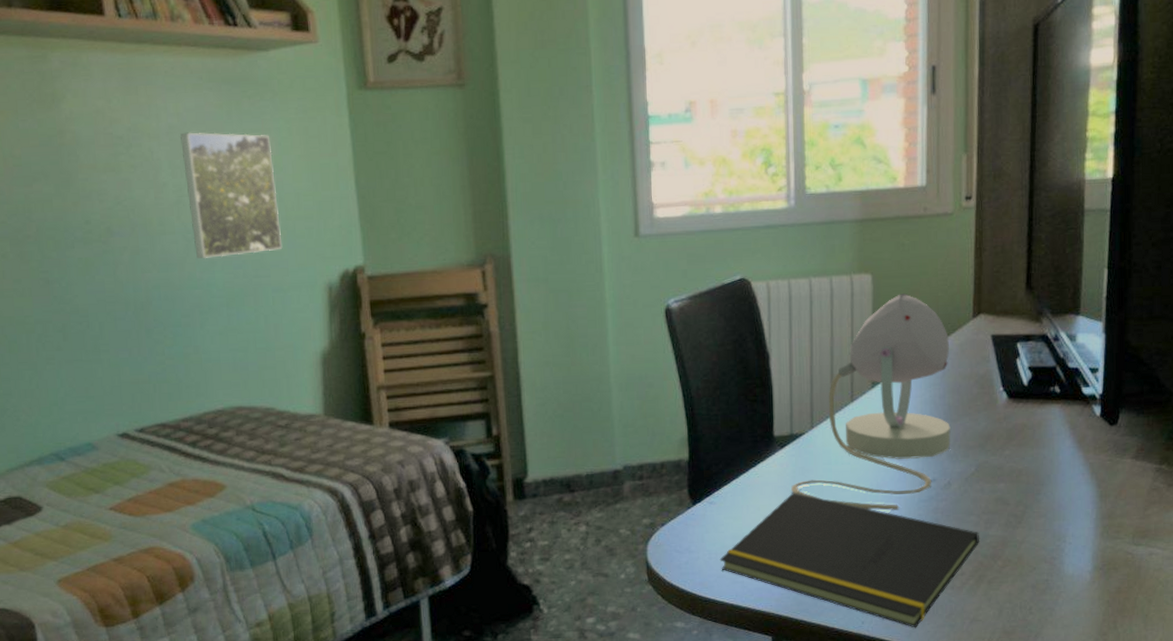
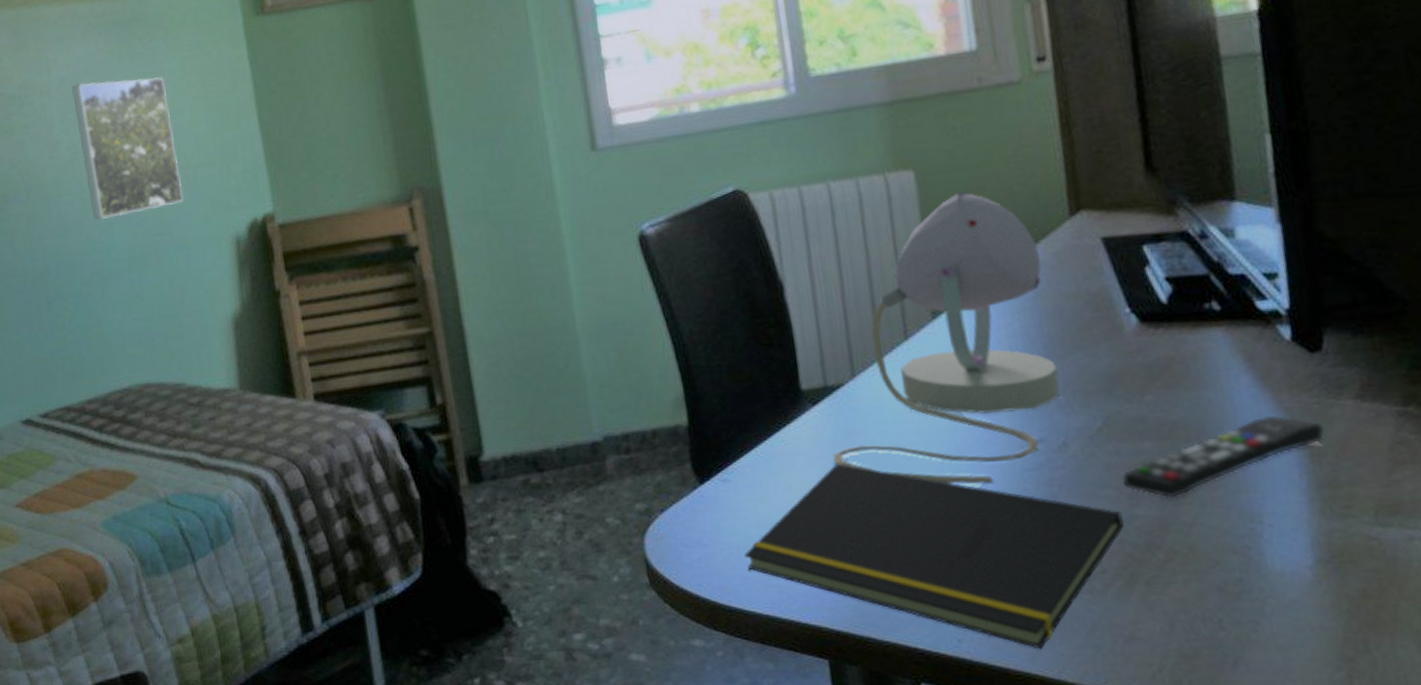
remote control: none [983,467,1111,524] -> present [1122,415,1325,499]

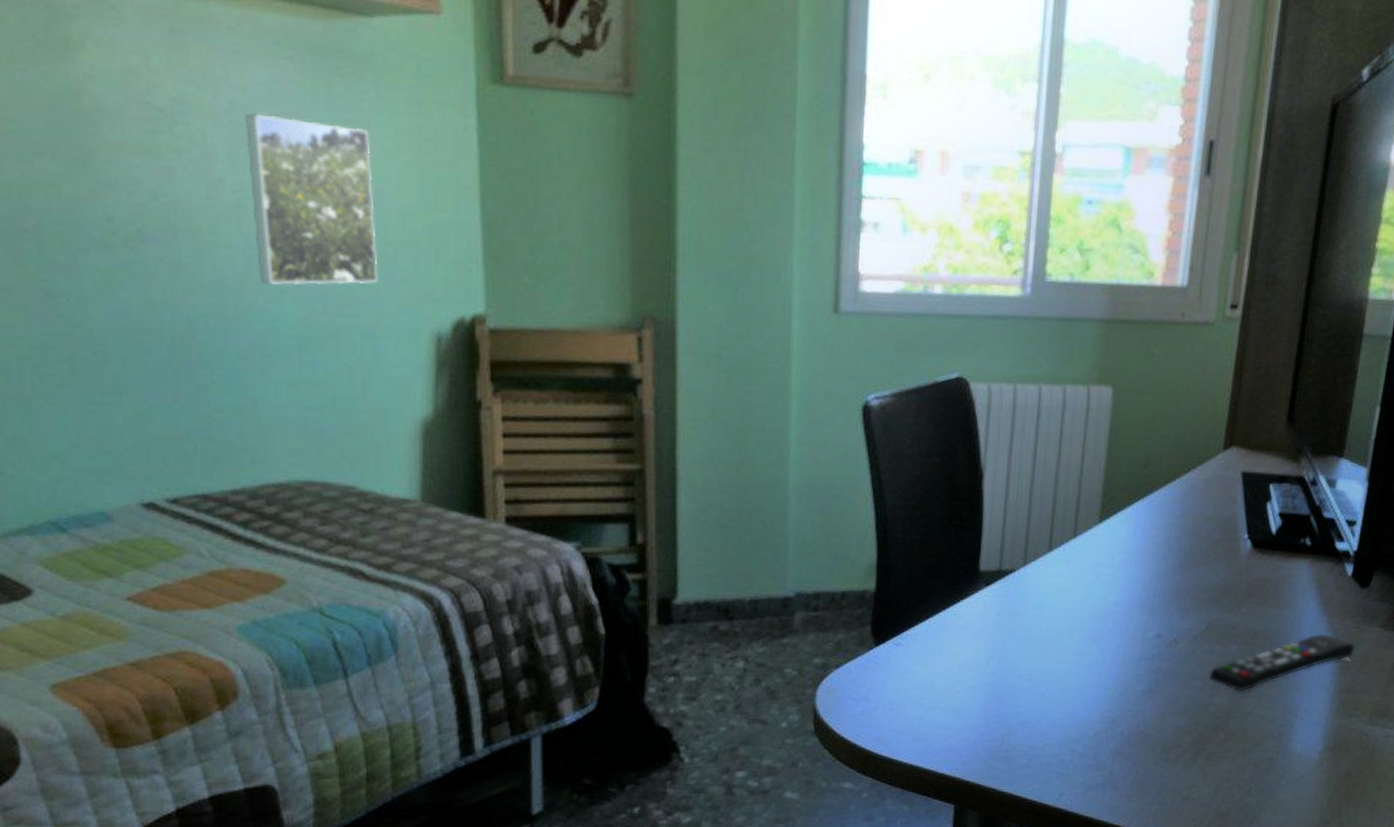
notepad: present [743,464,1125,650] -> none [901,639,1203,804]
table lamp: present [833,192,1061,485] -> none [994,414,1194,668]

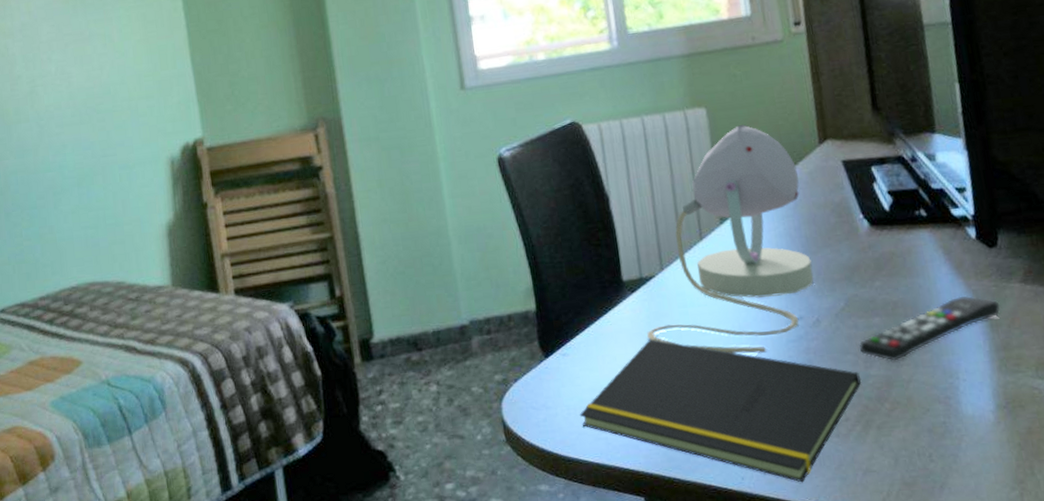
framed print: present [244,113,379,286] -> none [31,24,127,143]
notepad: none [901,639,1203,804] -> present [579,339,862,483]
table lamp: none [994,414,1194,668] -> present [647,125,814,354]

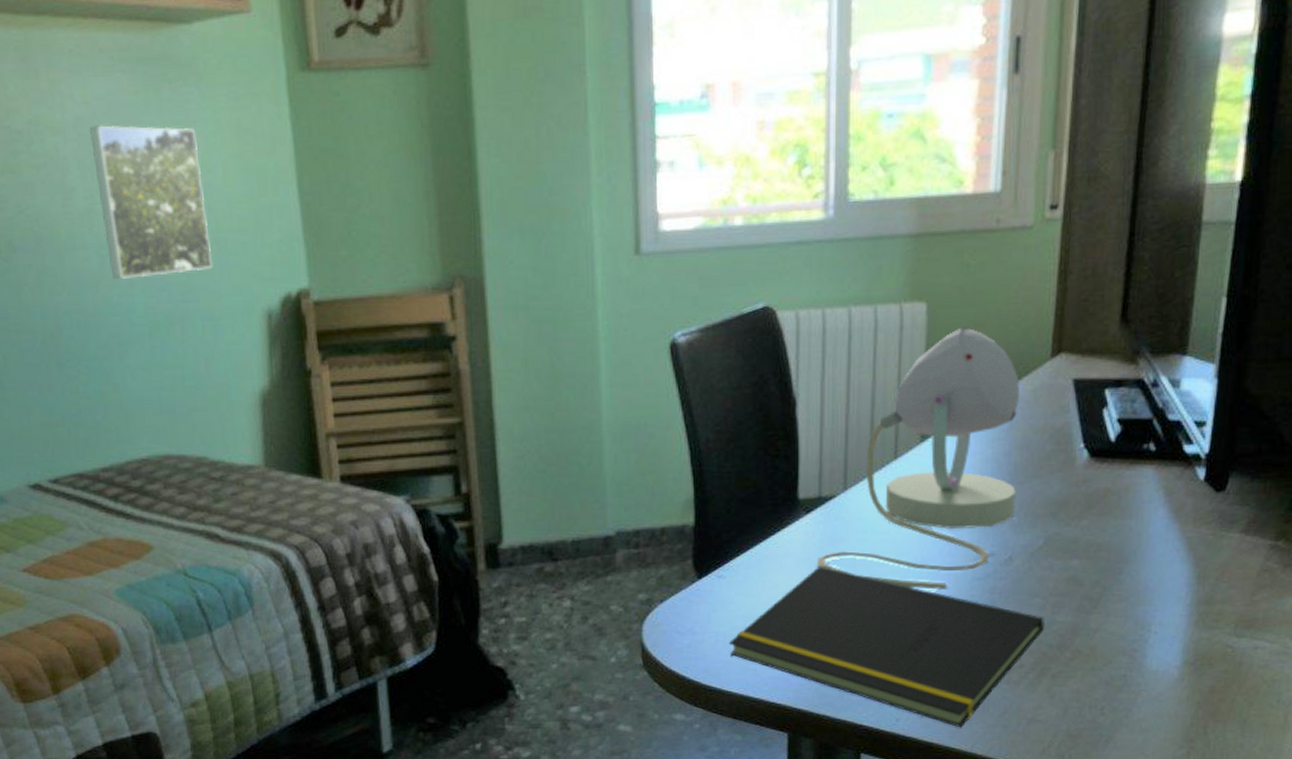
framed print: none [31,24,127,143] -> present [89,125,213,280]
remote control: present [859,295,1001,361] -> none [1051,542,1213,608]

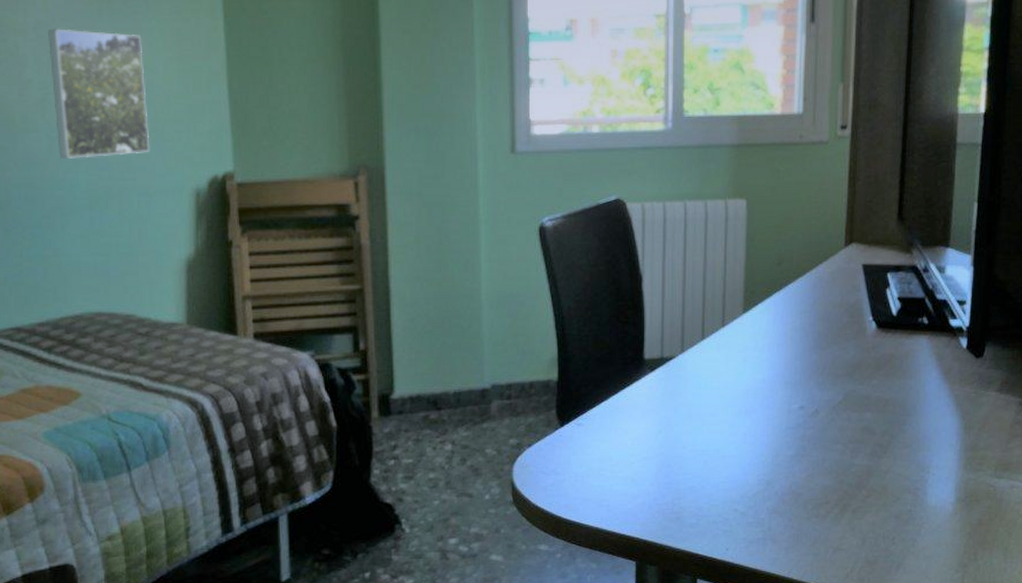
notepad: present [728,567,1045,728] -> none [586,417,846,556]
table lamp: present [817,327,1020,590] -> none [660,220,822,437]

